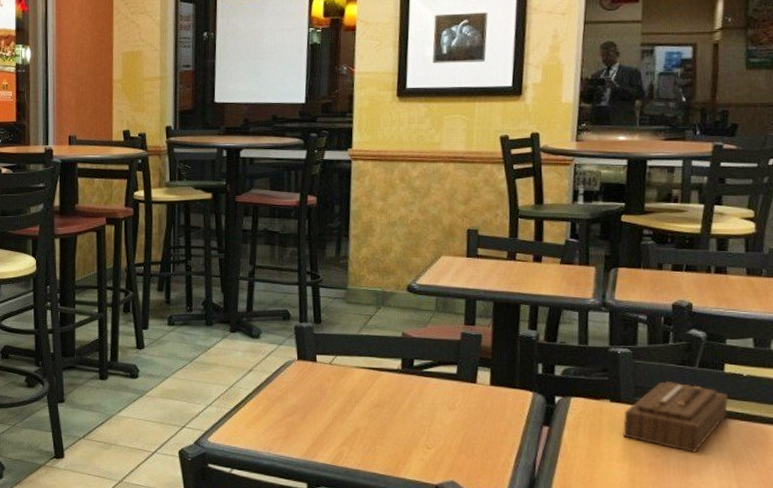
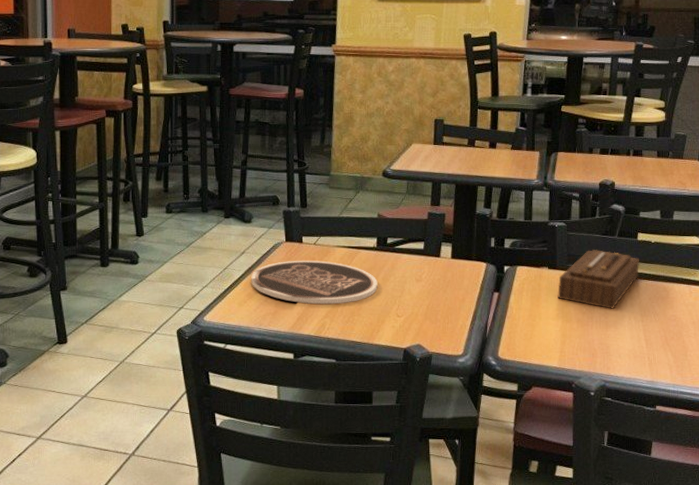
plate: none [259,381,403,431] -> present [251,261,378,305]

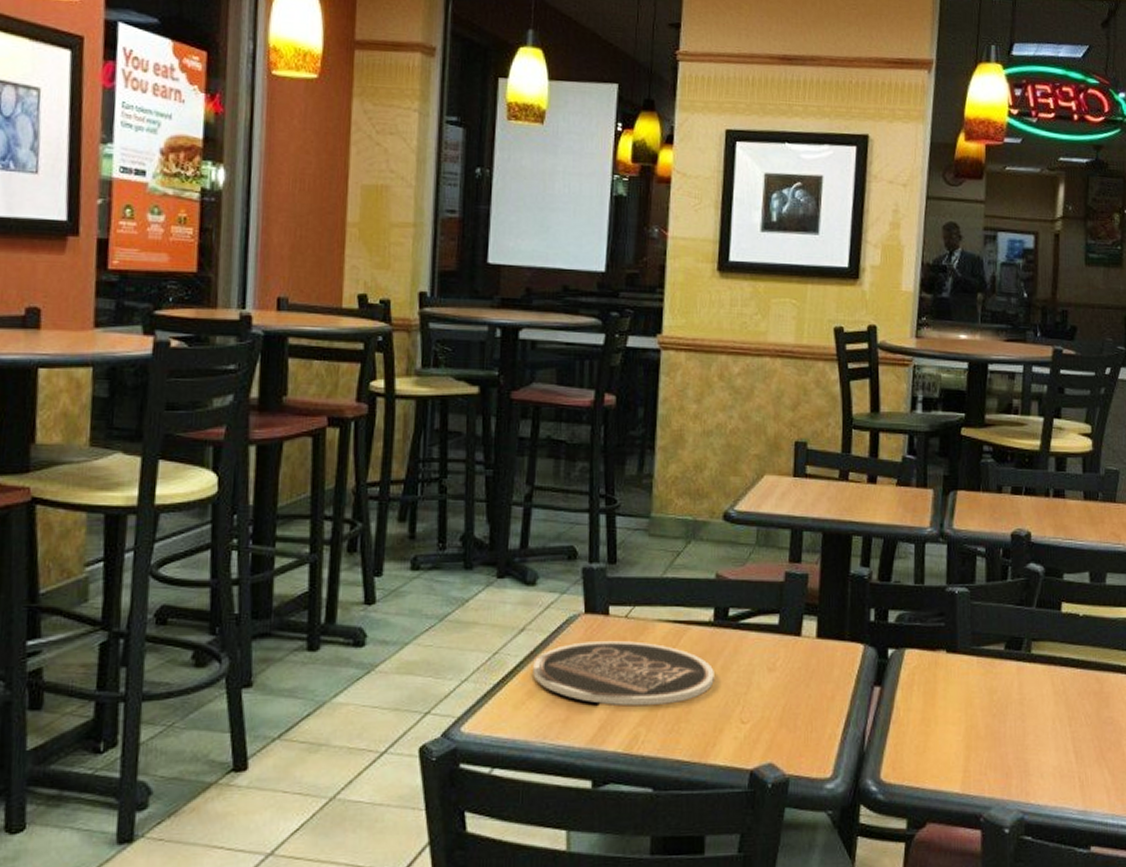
tissue box: present [558,250,640,309] -> none [959,626,1066,709]

